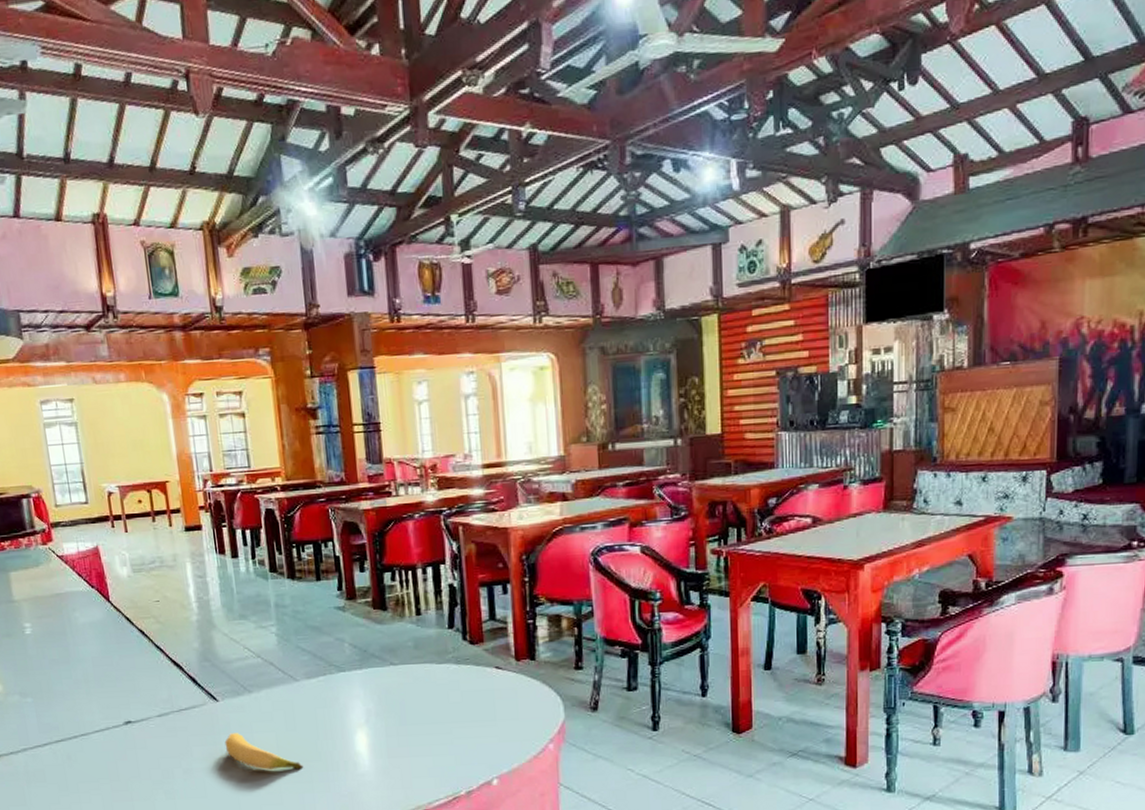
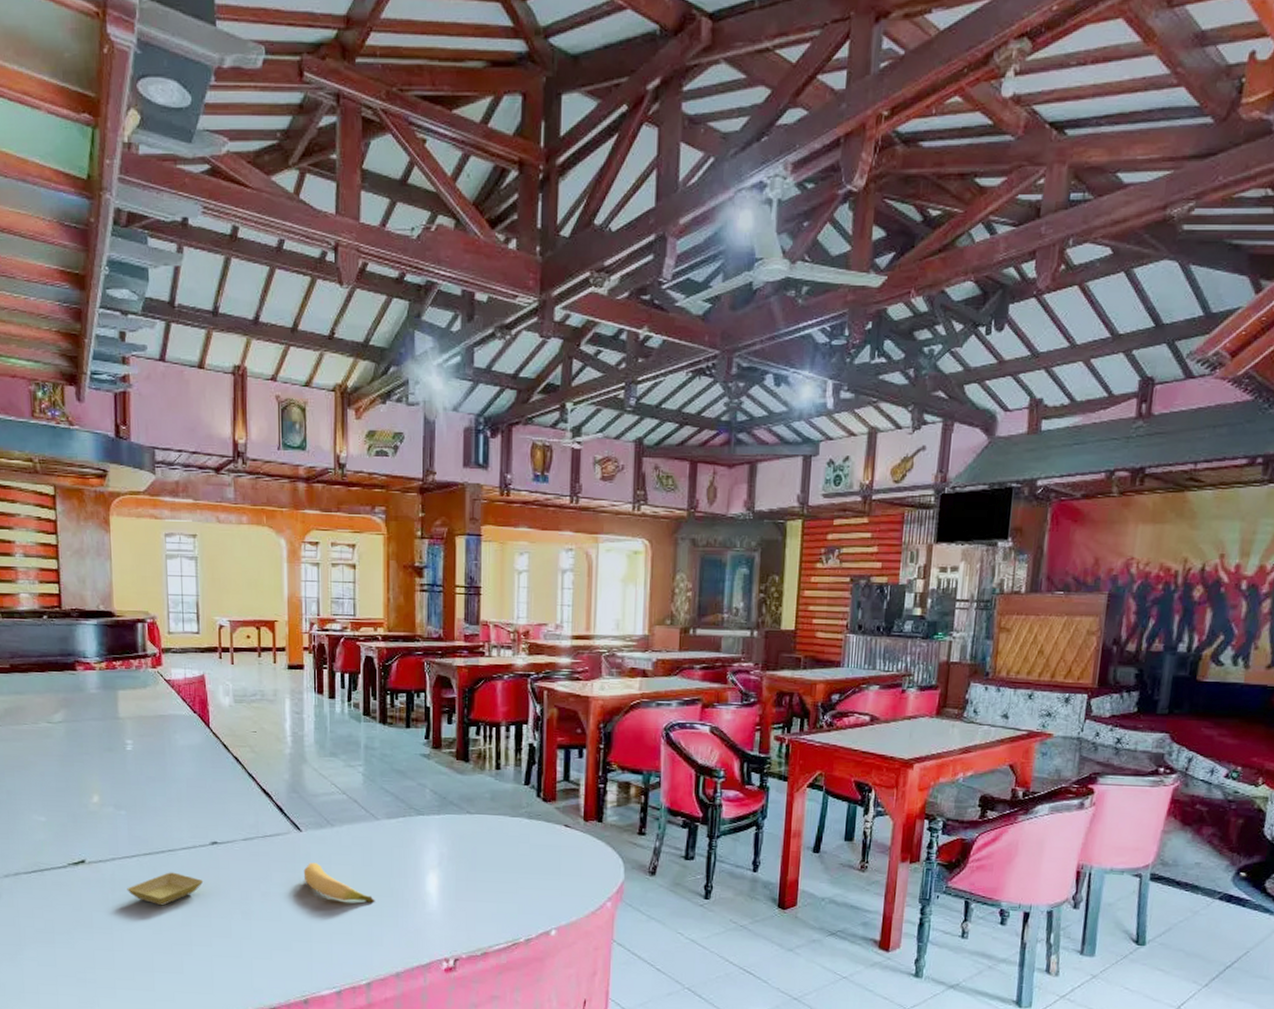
saucer: none [42,757,122,794] -> present [127,872,204,906]

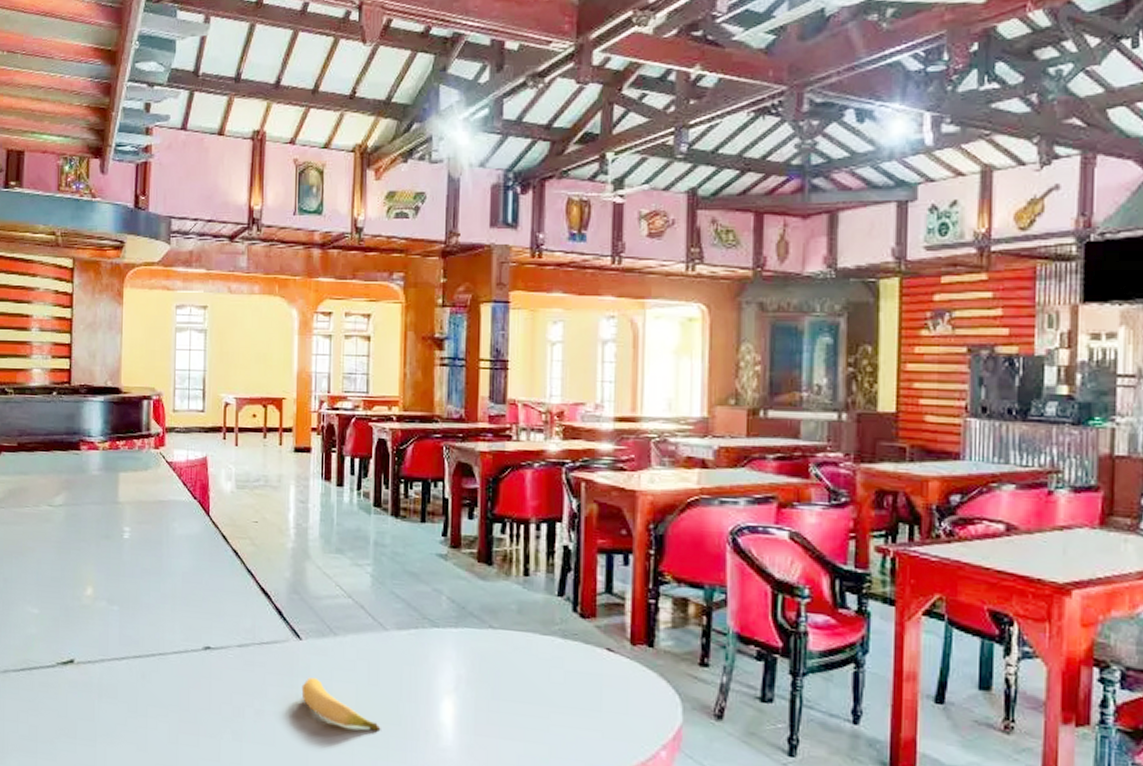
saucer: present [127,872,204,906] -> none [114,679,194,718]

